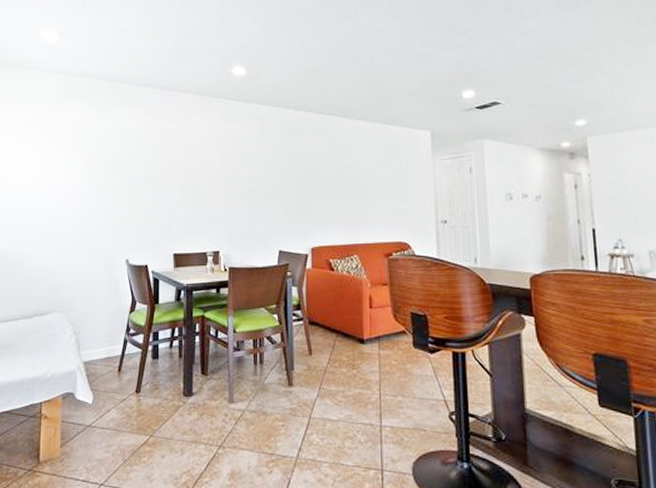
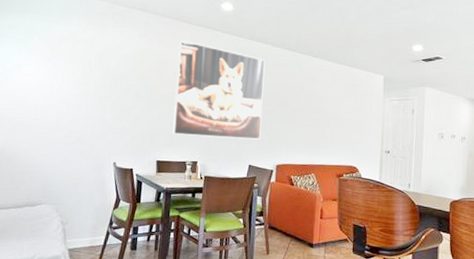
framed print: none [188,113,290,222] -> present [172,39,265,140]

